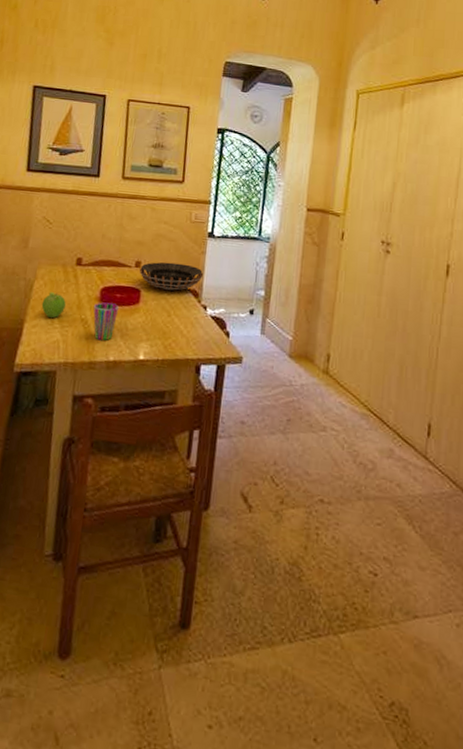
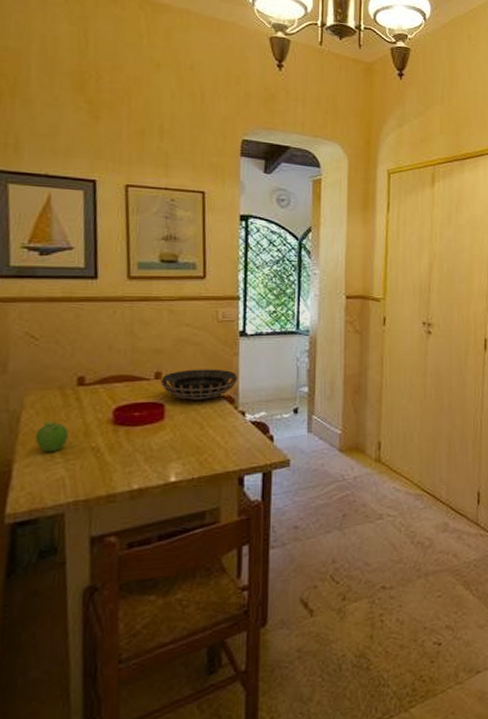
cup: present [93,302,119,341] -> none [105,424,138,469]

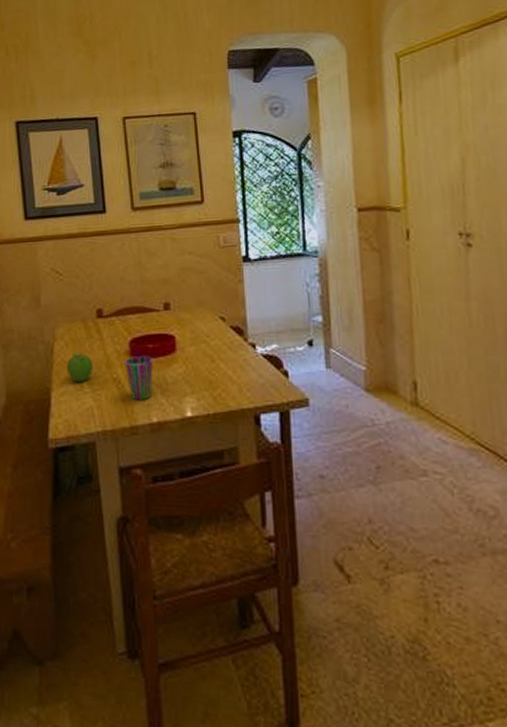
cup: none [105,424,138,469] -> present [124,356,153,401]
decorative bowl: present [160,369,238,400] -> none [169,298,246,331]

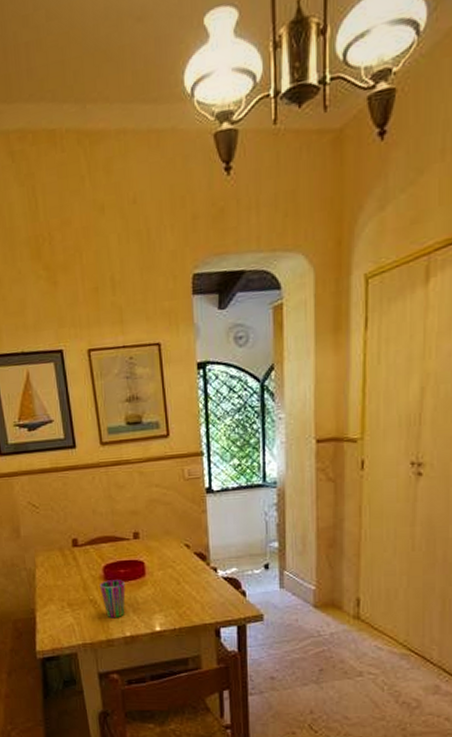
fruit: present [66,353,93,381] -> none [47,578,72,603]

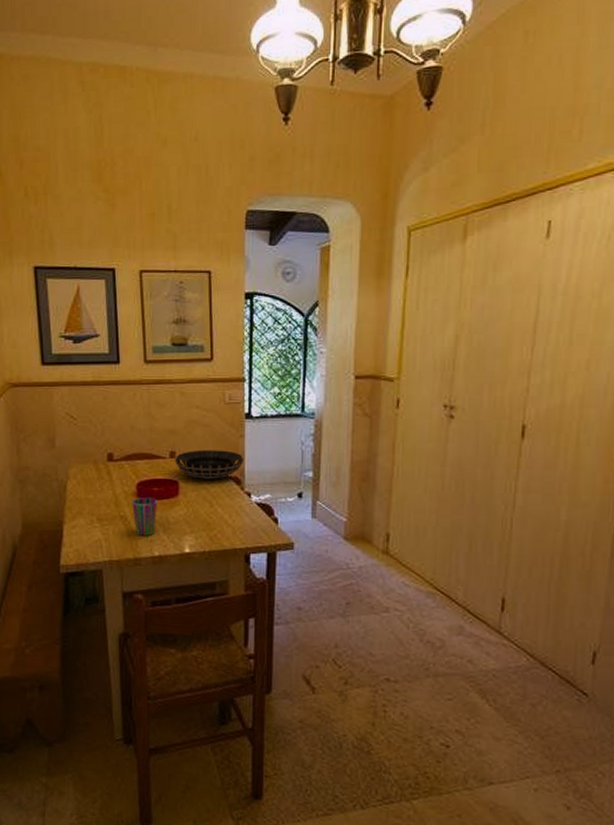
decorative bowl: none [138,527,208,557] -> present [174,449,244,479]

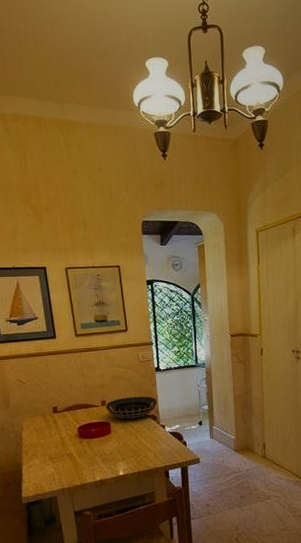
cup: present [131,497,157,537] -> none [74,437,96,467]

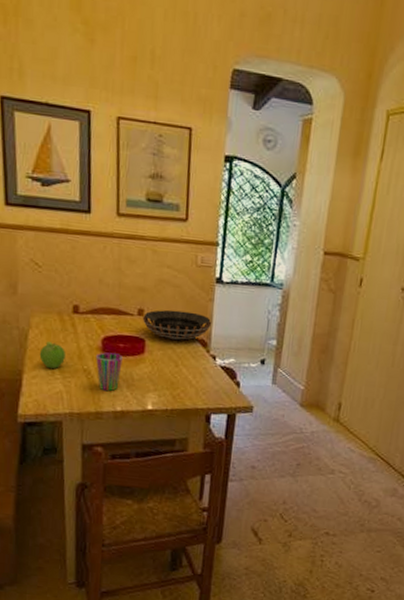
fruit: none [32,437,52,457] -> present [39,342,65,369]
cup: none [74,437,96,467] -> present [95,352,123,392]

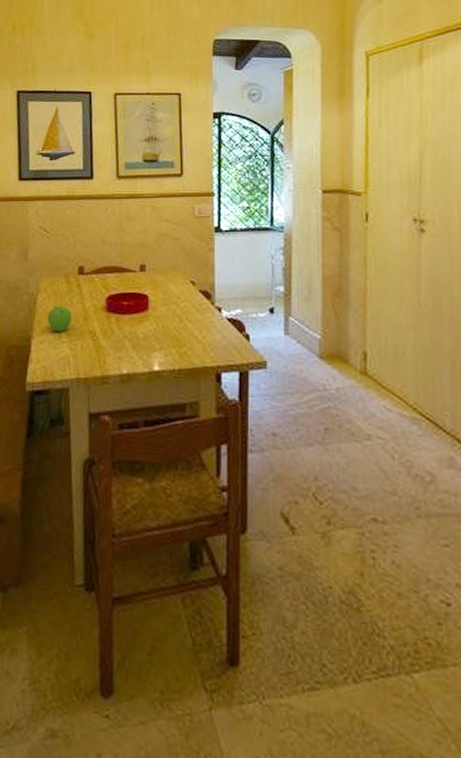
cup: present [95,352,123,392] -> none [100,311,127,353]
decorative bowl: present [142,309,212,340] -> none [144,263,214,293]

